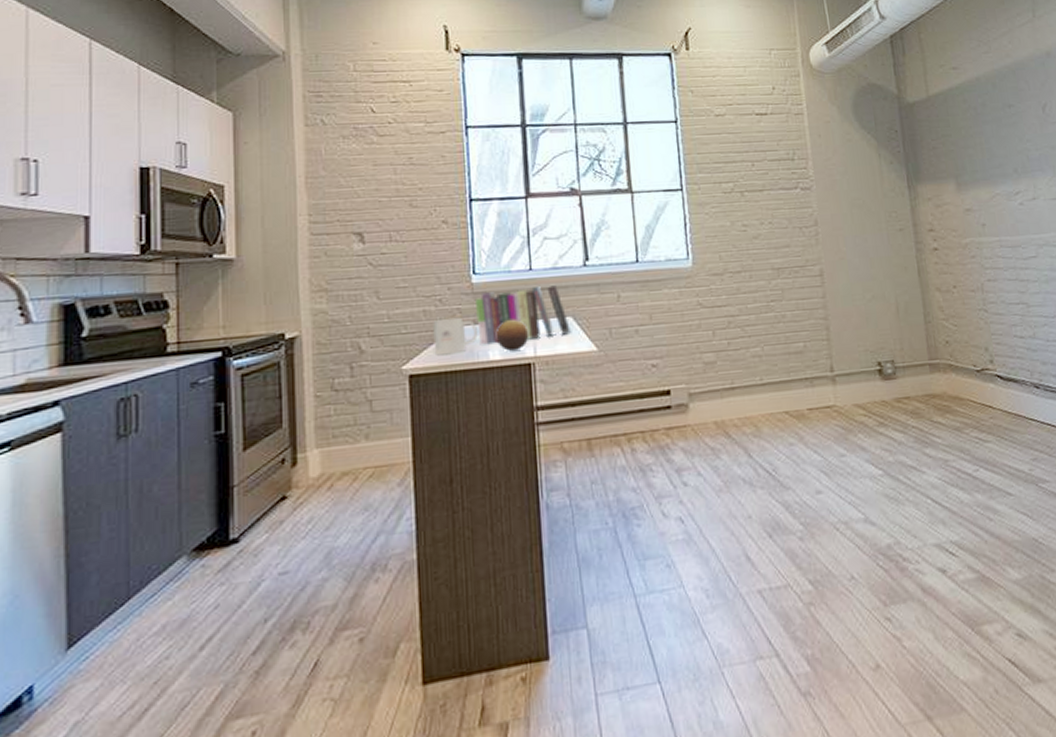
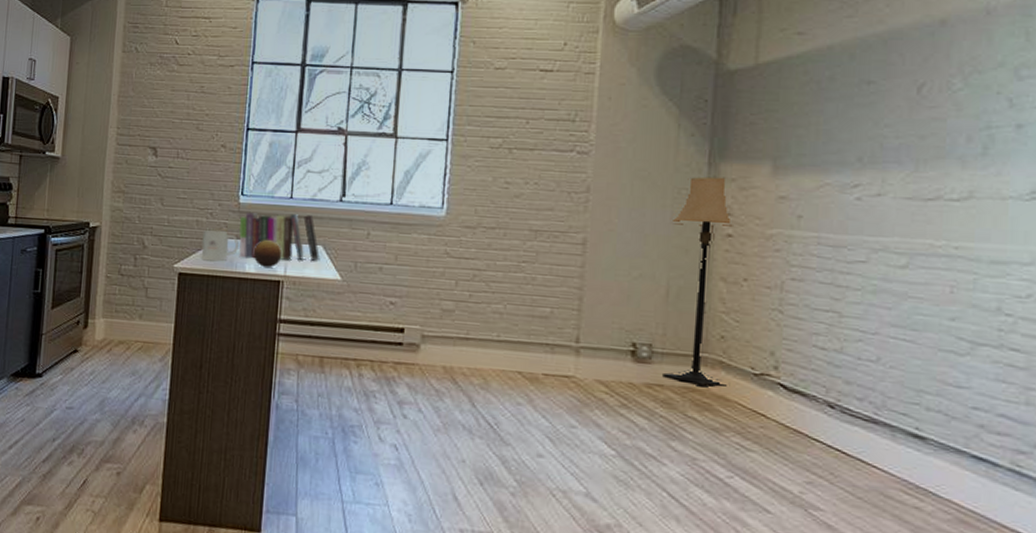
lamp: none [887,197,958,392] -> present [662,177,733,388]

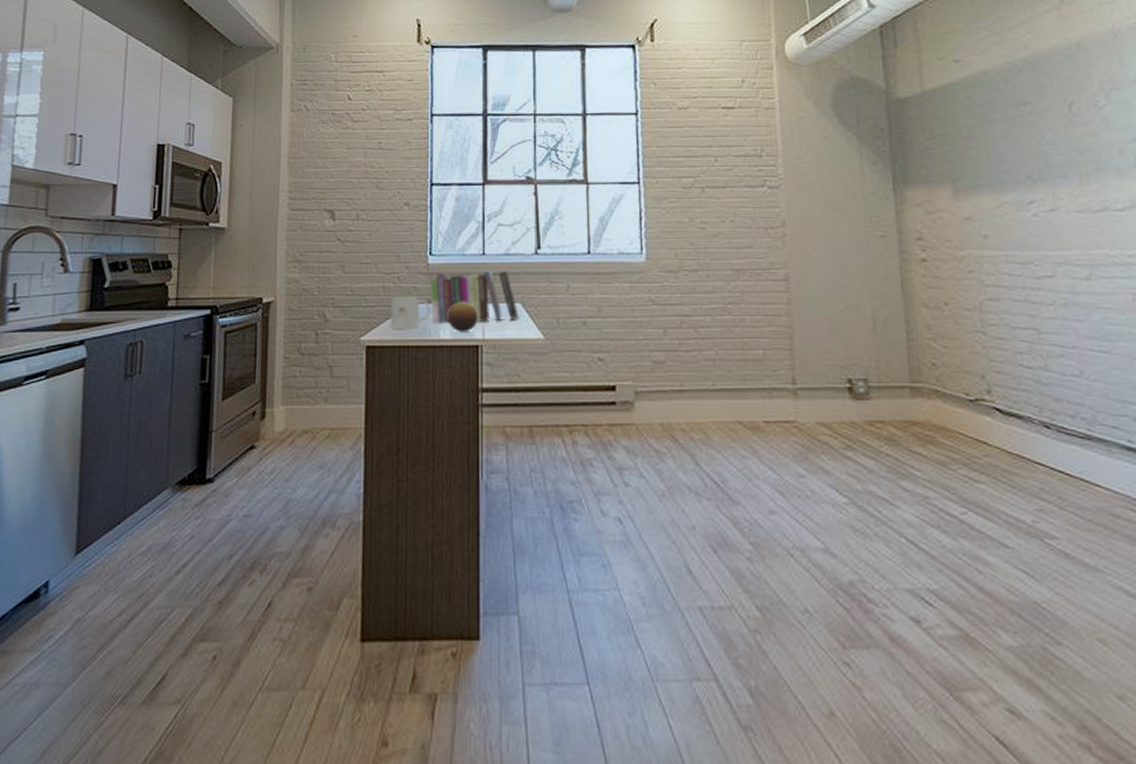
lamp: present [662,177,733,388] -> none [865,202,945,419]

